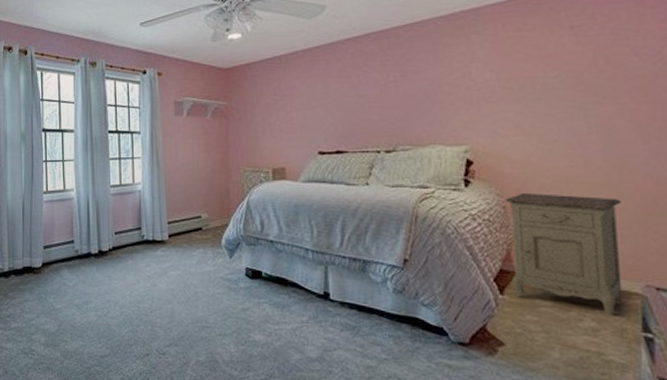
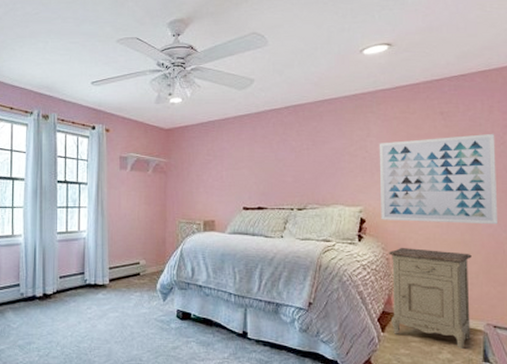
wall art: none [487,47,656,162] -> present [379,133,497,225]

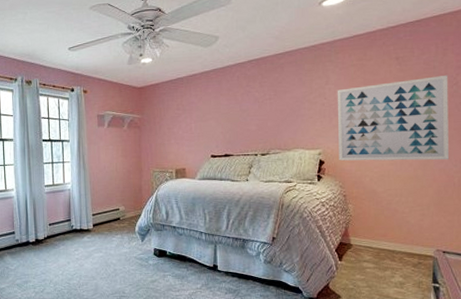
nightstand: present [388,247,472,350] -> none [345,184,423,274]

